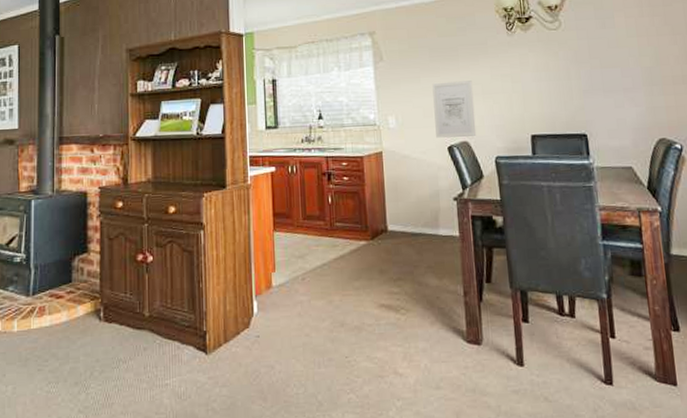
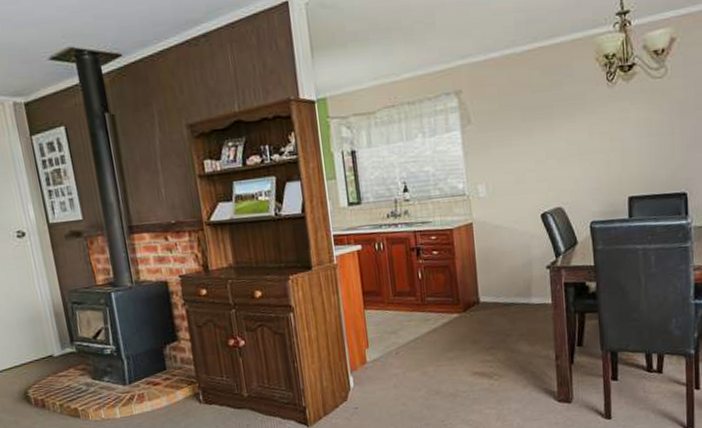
wall art: present [432,80,477,138] -> none [525,141,572,205]

